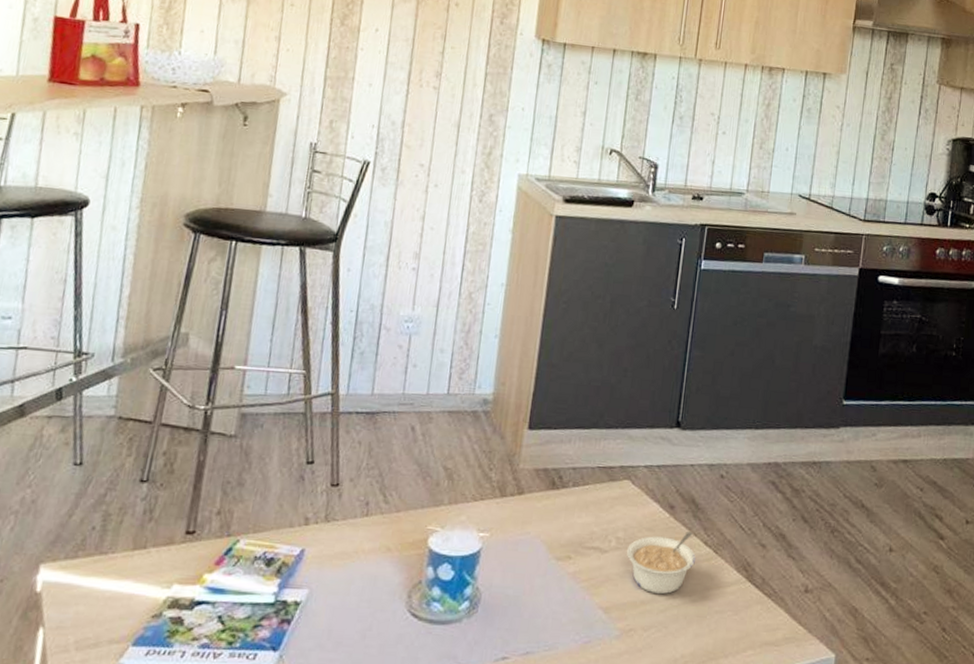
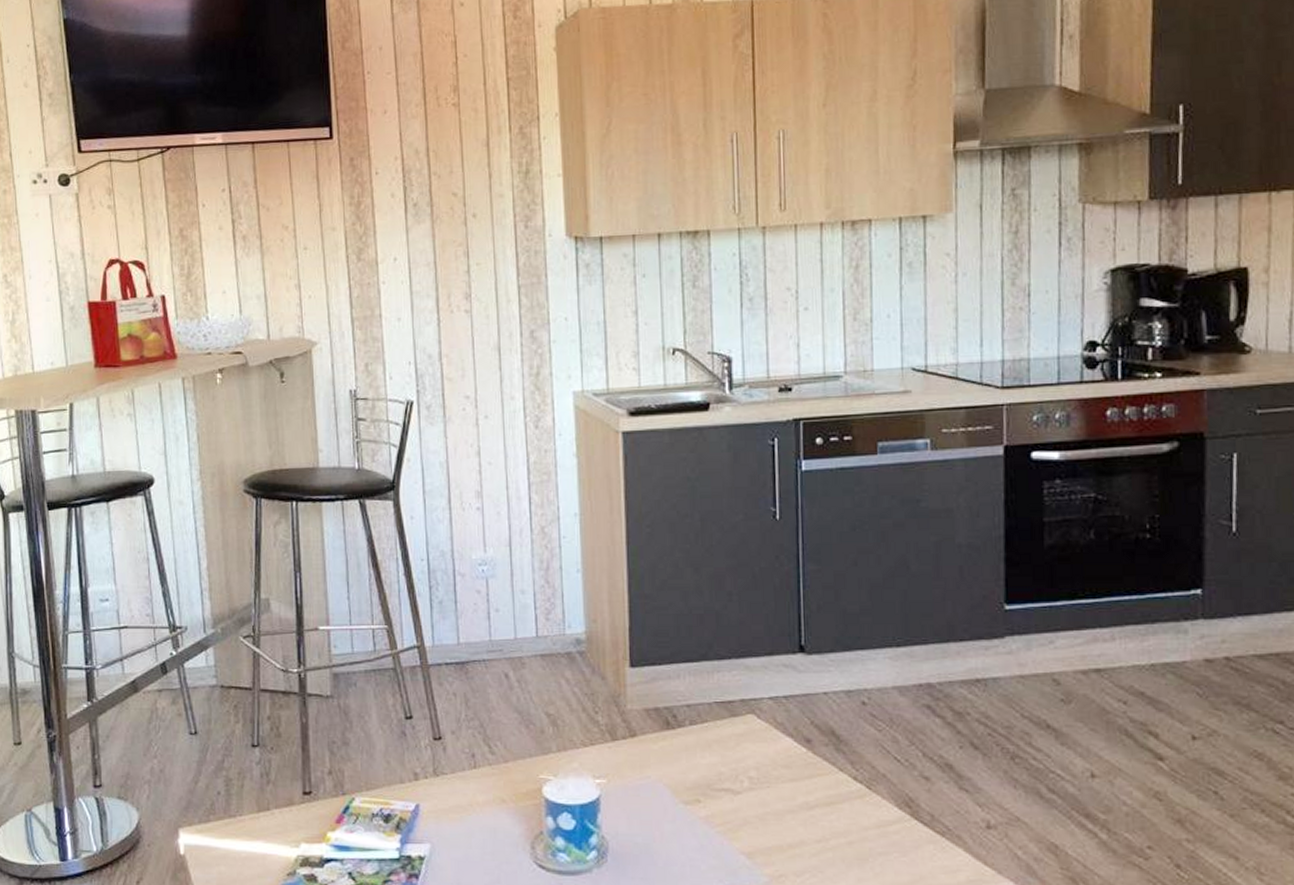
legume: present [626,532,696,595] -> none [762,767,845,837]

